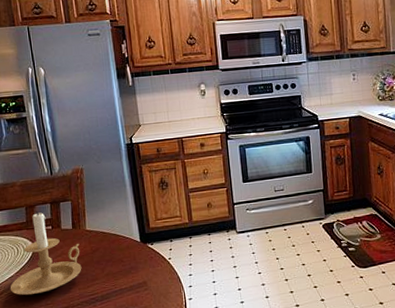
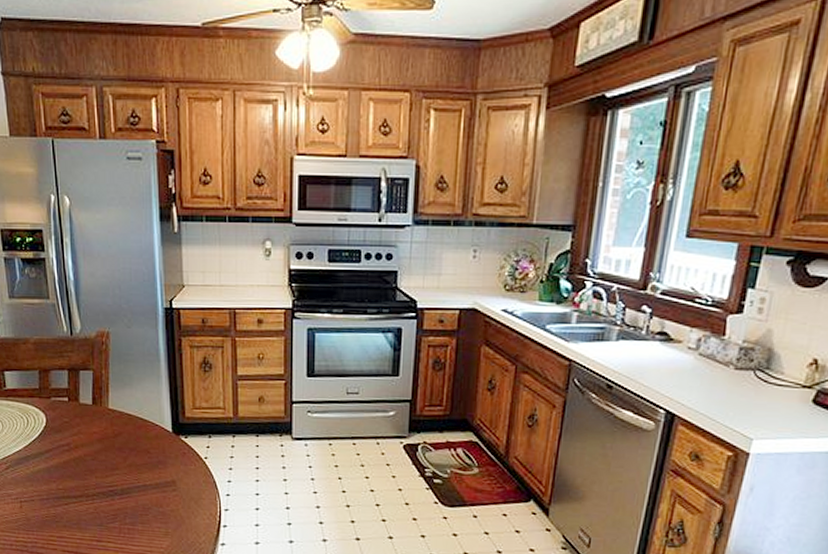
candle holder: present [10,211,82,296] -> none [17,378,101,476]

